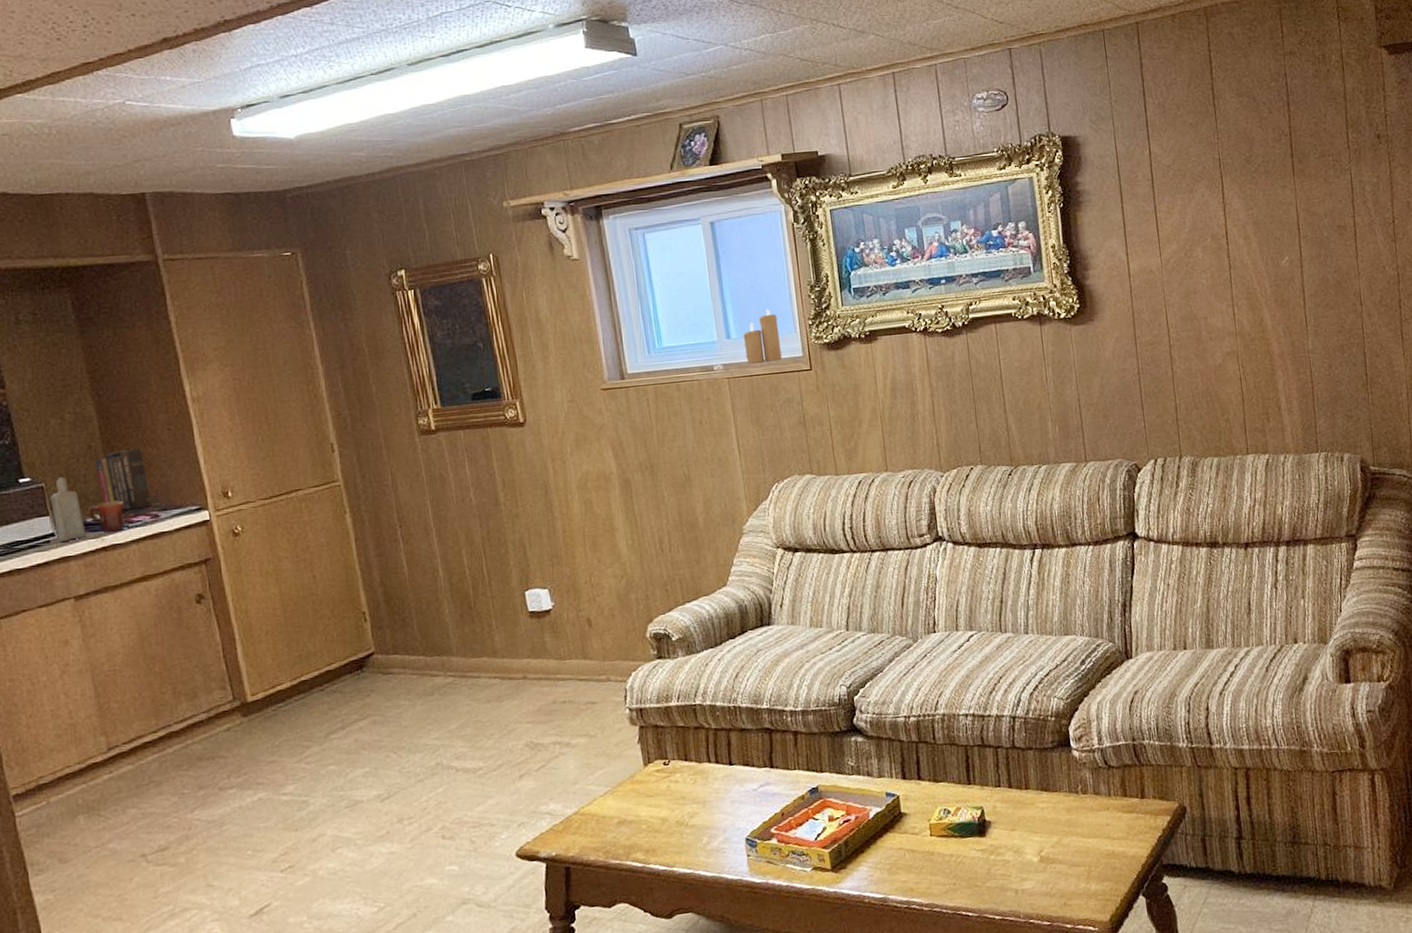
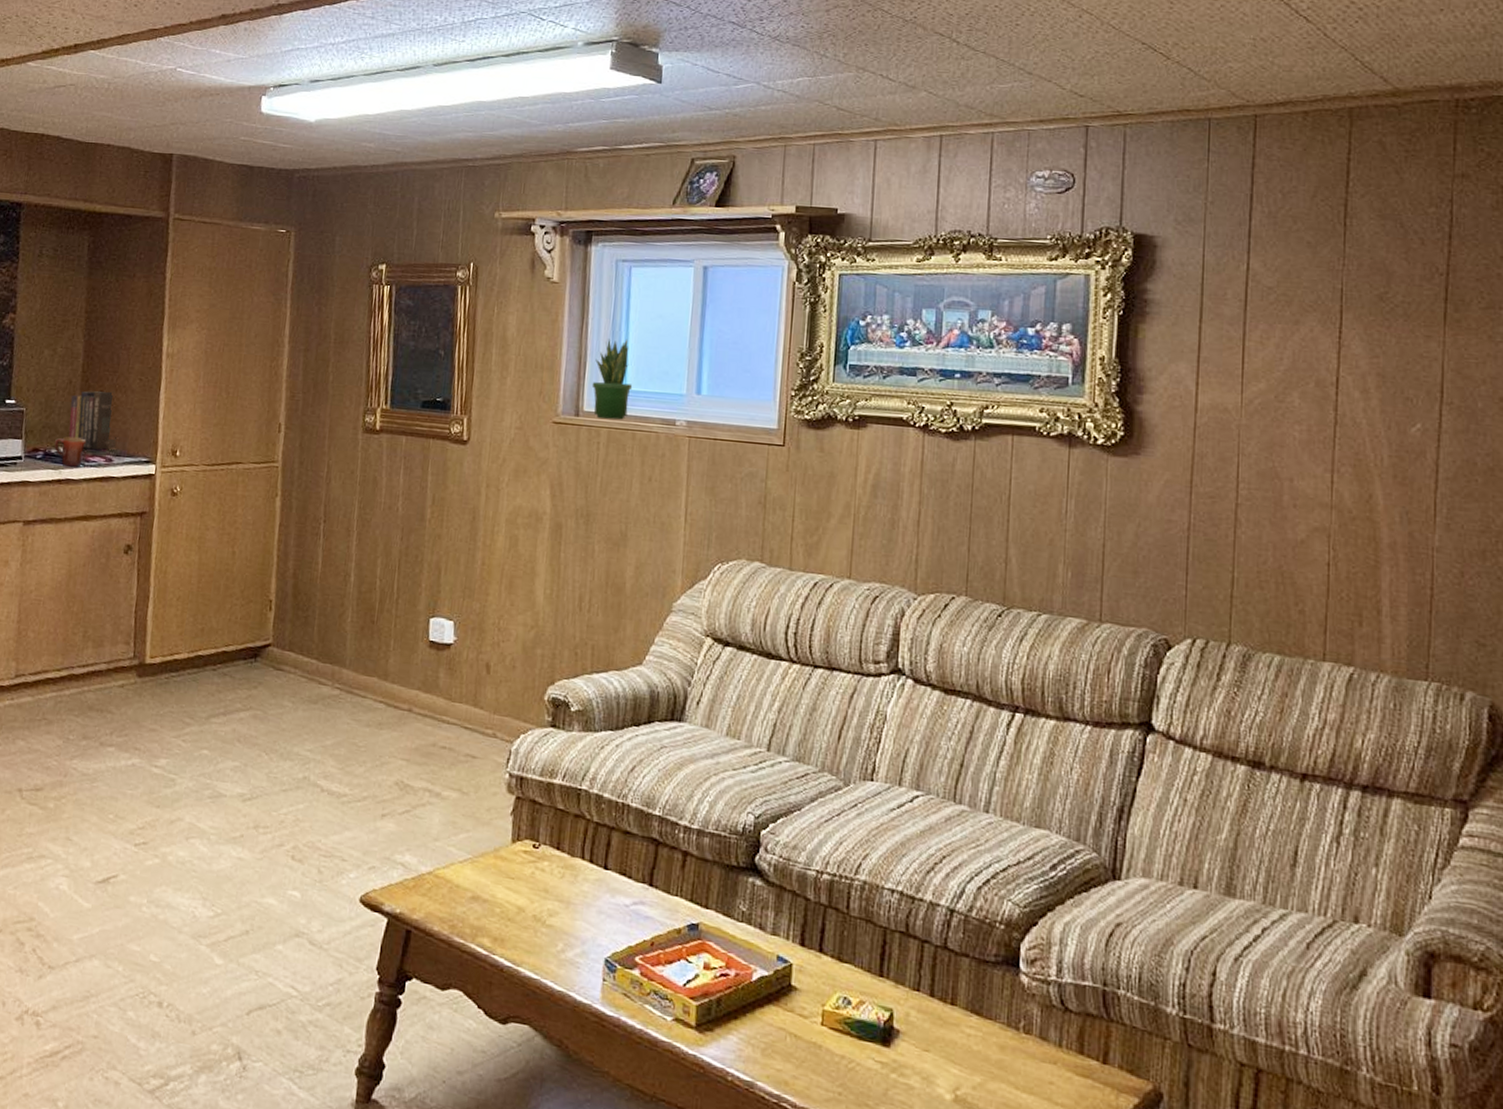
bottle: present [50,476,87,543] -> none [23,404,51,467]
planter: none [629,300,669,378] -> present [592,339,633,420]
candle: present [743,309,782,365] -> none [713,370,757,429]

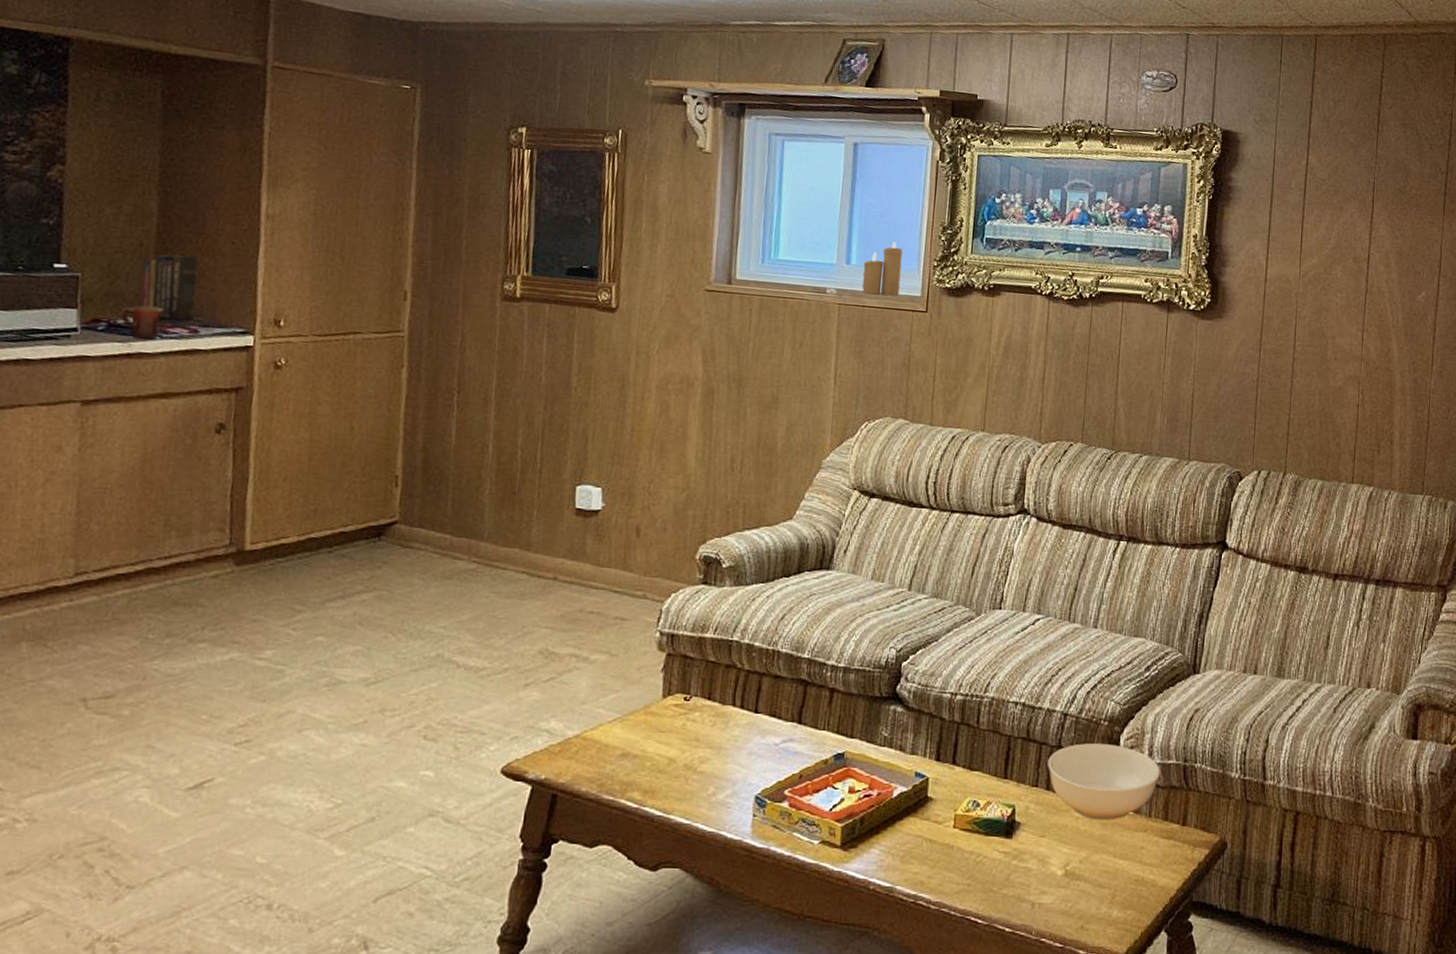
planter: present [592,339,633,420] -> none [744,209,785,288]
candle: none [713,370,757,429] -> present [862,241,903,297]
bowl: none [931,947,1073,1044] -> present [1047,743,1160,820]

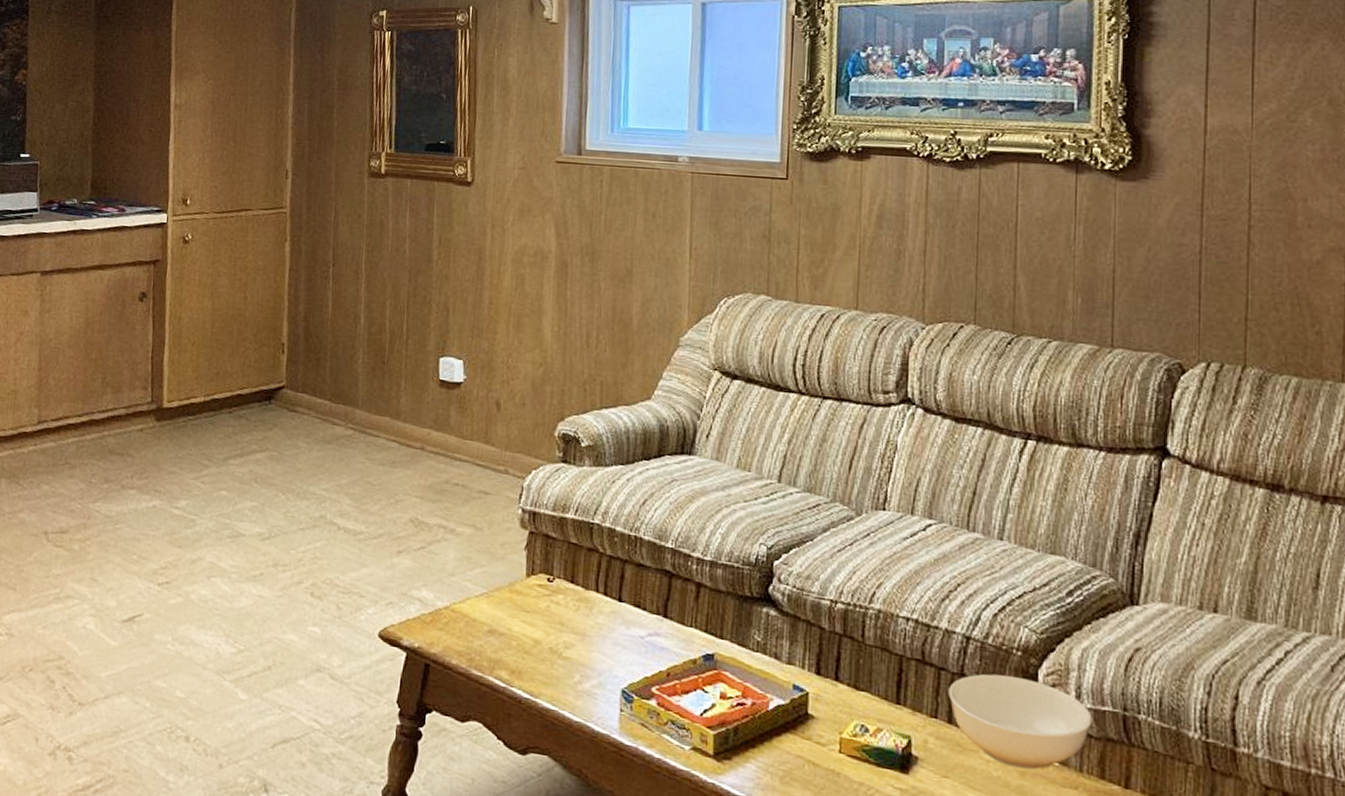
mug: present [121,305,164,341] -> none [68,188,100,219]
books: present [140,254,203,321] -> none [82,143,128,201]
candle: present [862,241,903,297] -> none [716,104,758,163]

